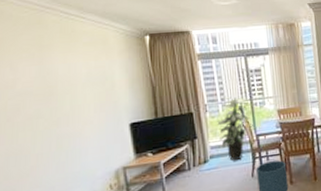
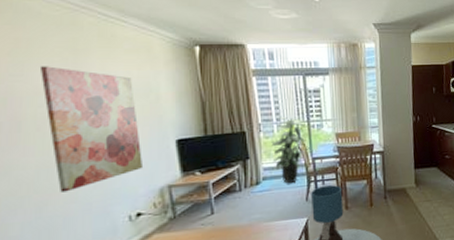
wall art: none [11,62,101,178] -> present [41,66,144,193]

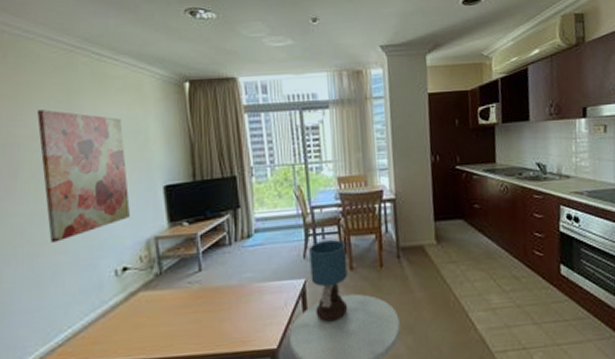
indoor plant: present [271,116,309,184] -> none [264,158,307,238]

